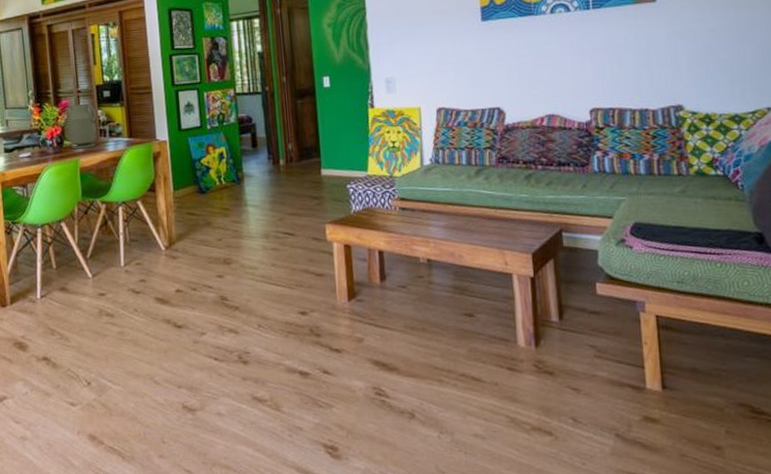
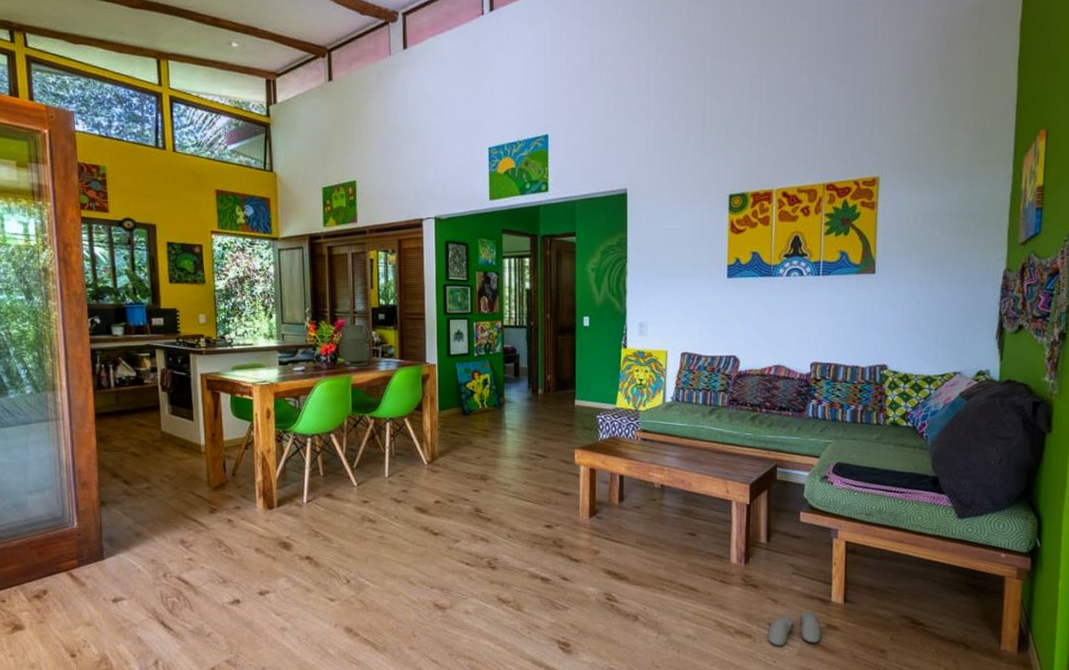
slippers: none [571,402,638,445] -> present [767,611,821,646]

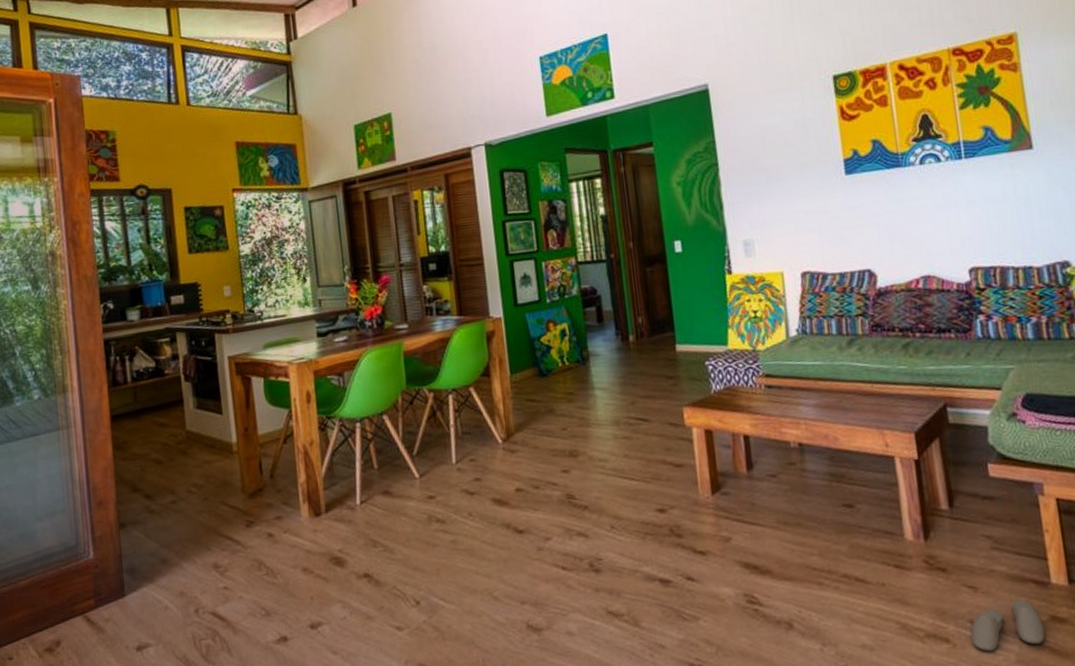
water jug: present [343,325,371,367] -> none [389,279,422,331]

